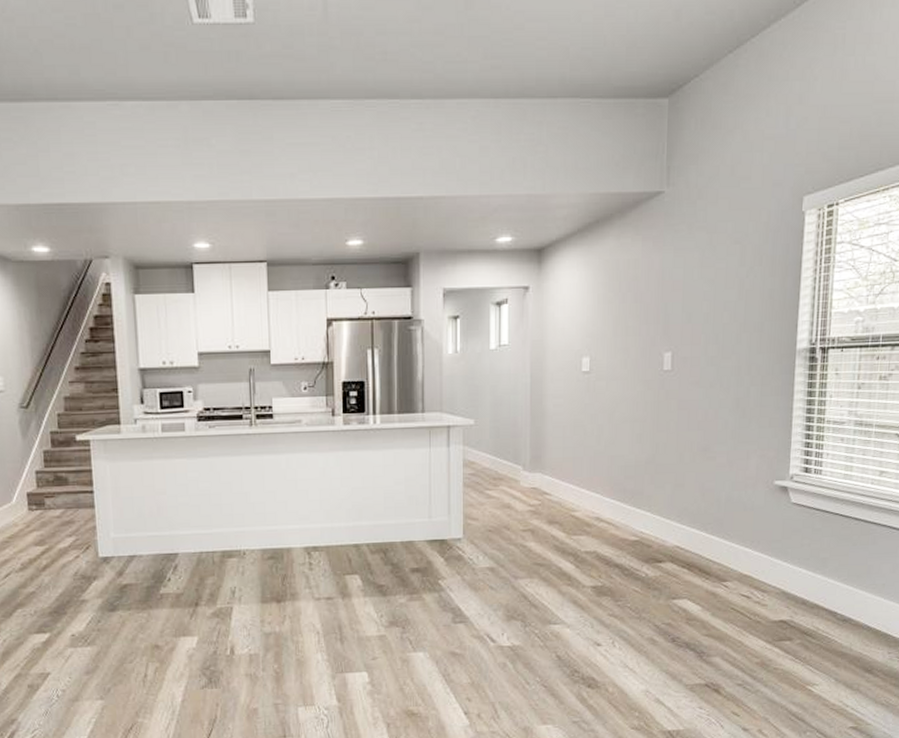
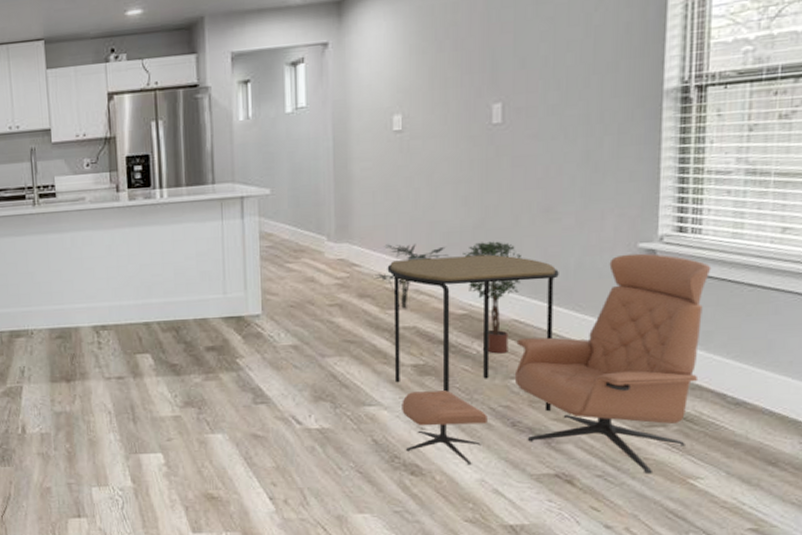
plant: none [563,475,625,535] -> present [375,244,449,309]
side table: none [573,487,713,628] -> present [387,254,559,412]
armchair: none [582,489,828,682] -> present [402,253,712,474]
potted tree: none [636,475,683,577] -> present [463,241,521,354]

